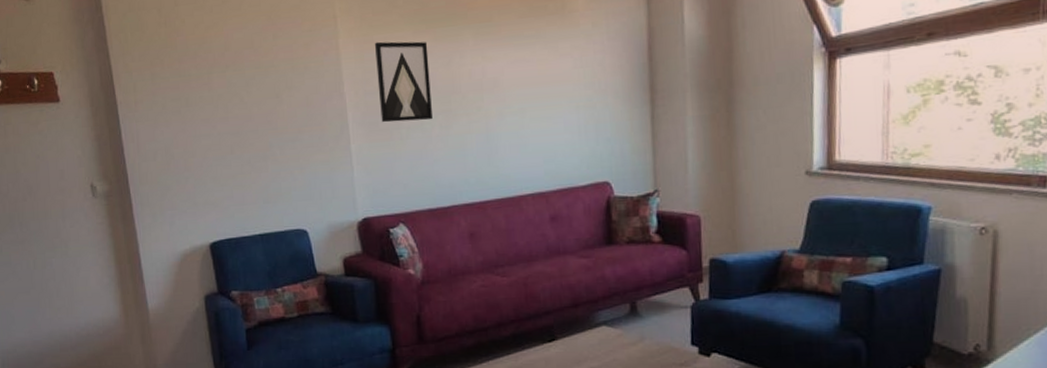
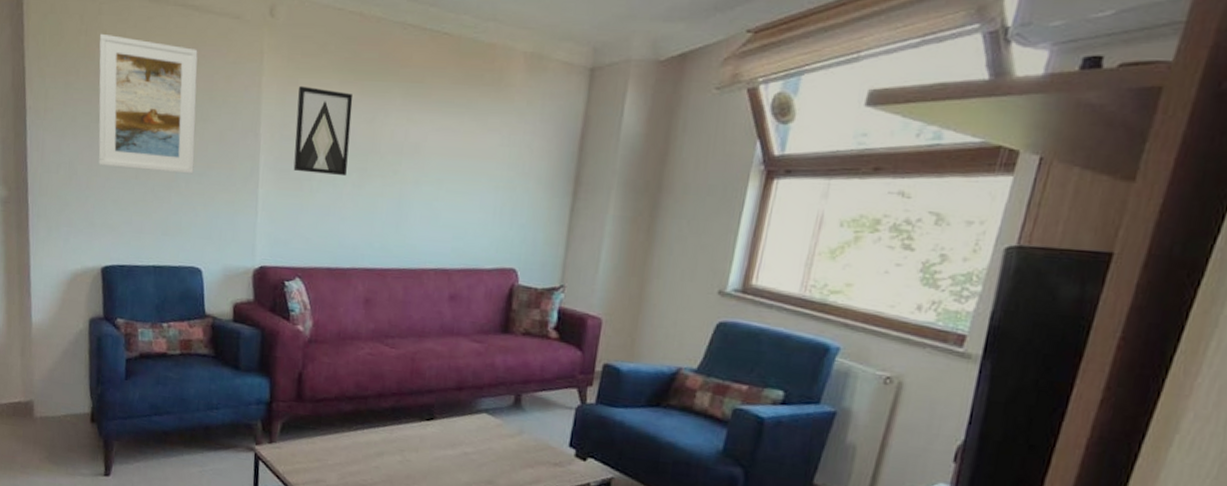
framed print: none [178,22,286,147] -> present [98,33,198,174]

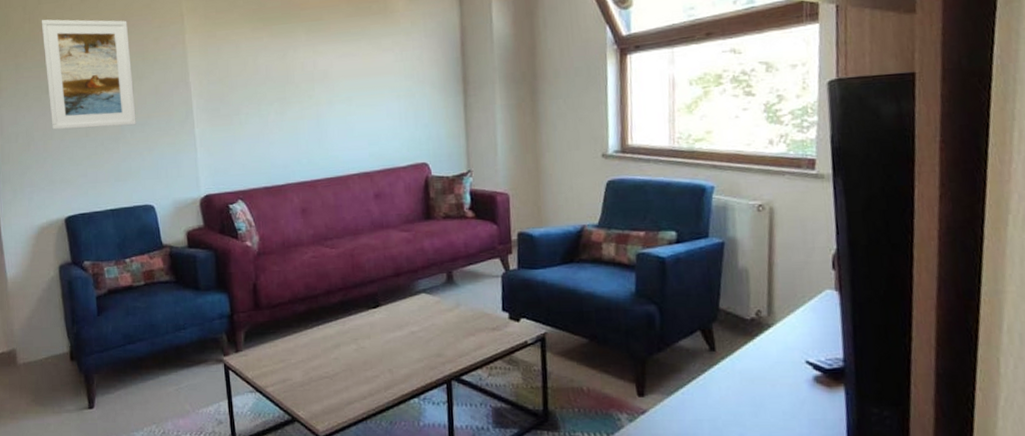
wall art: present [293,85,354,177] -> none [218,37,269,109]

